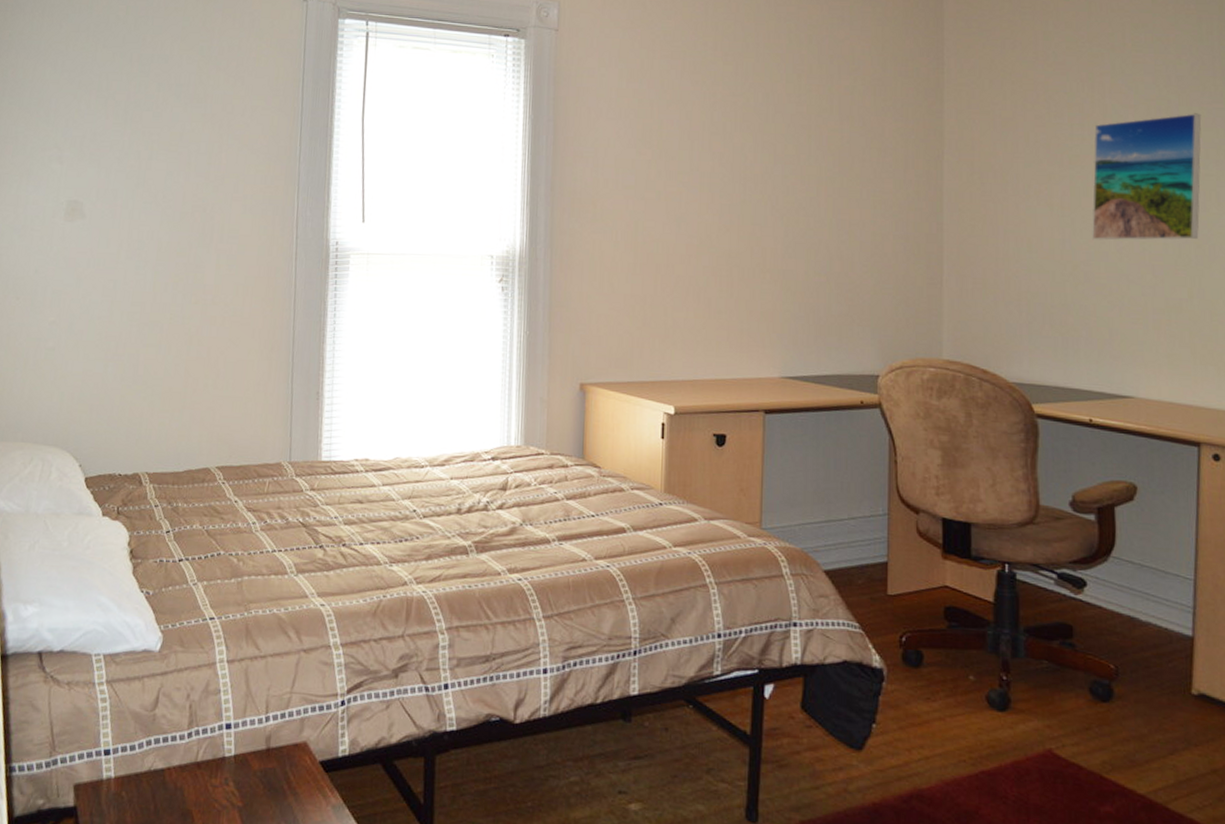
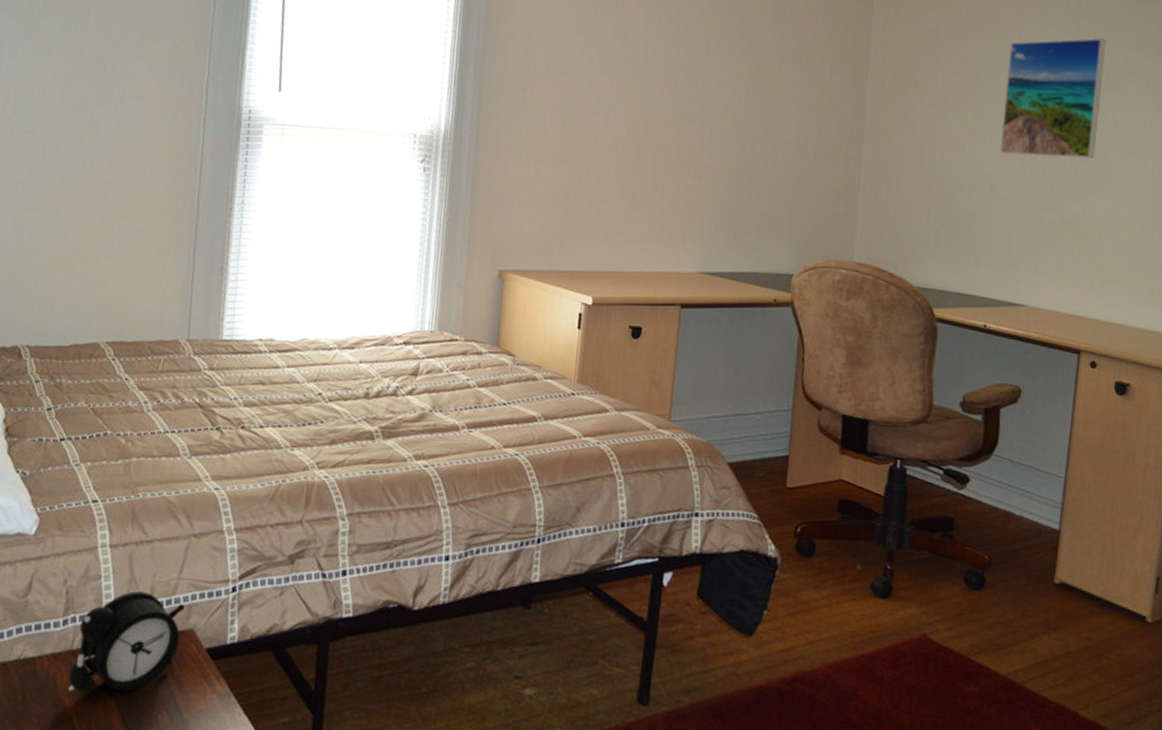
alarm clock: none [195,705,299,804] -> present [68,591,186,693]

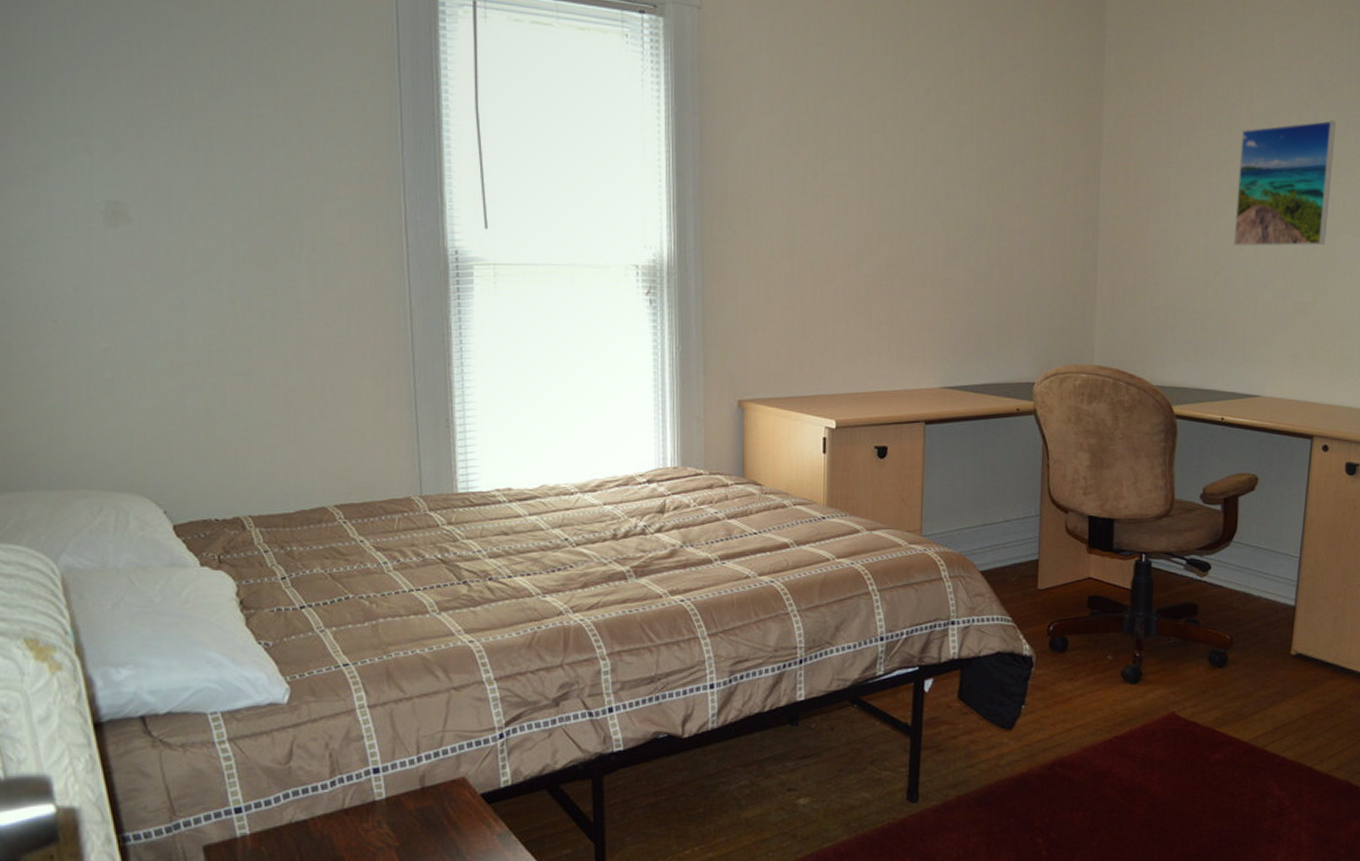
alarm clock: present [68,591,186,693] -> none [344,747,454,848]

